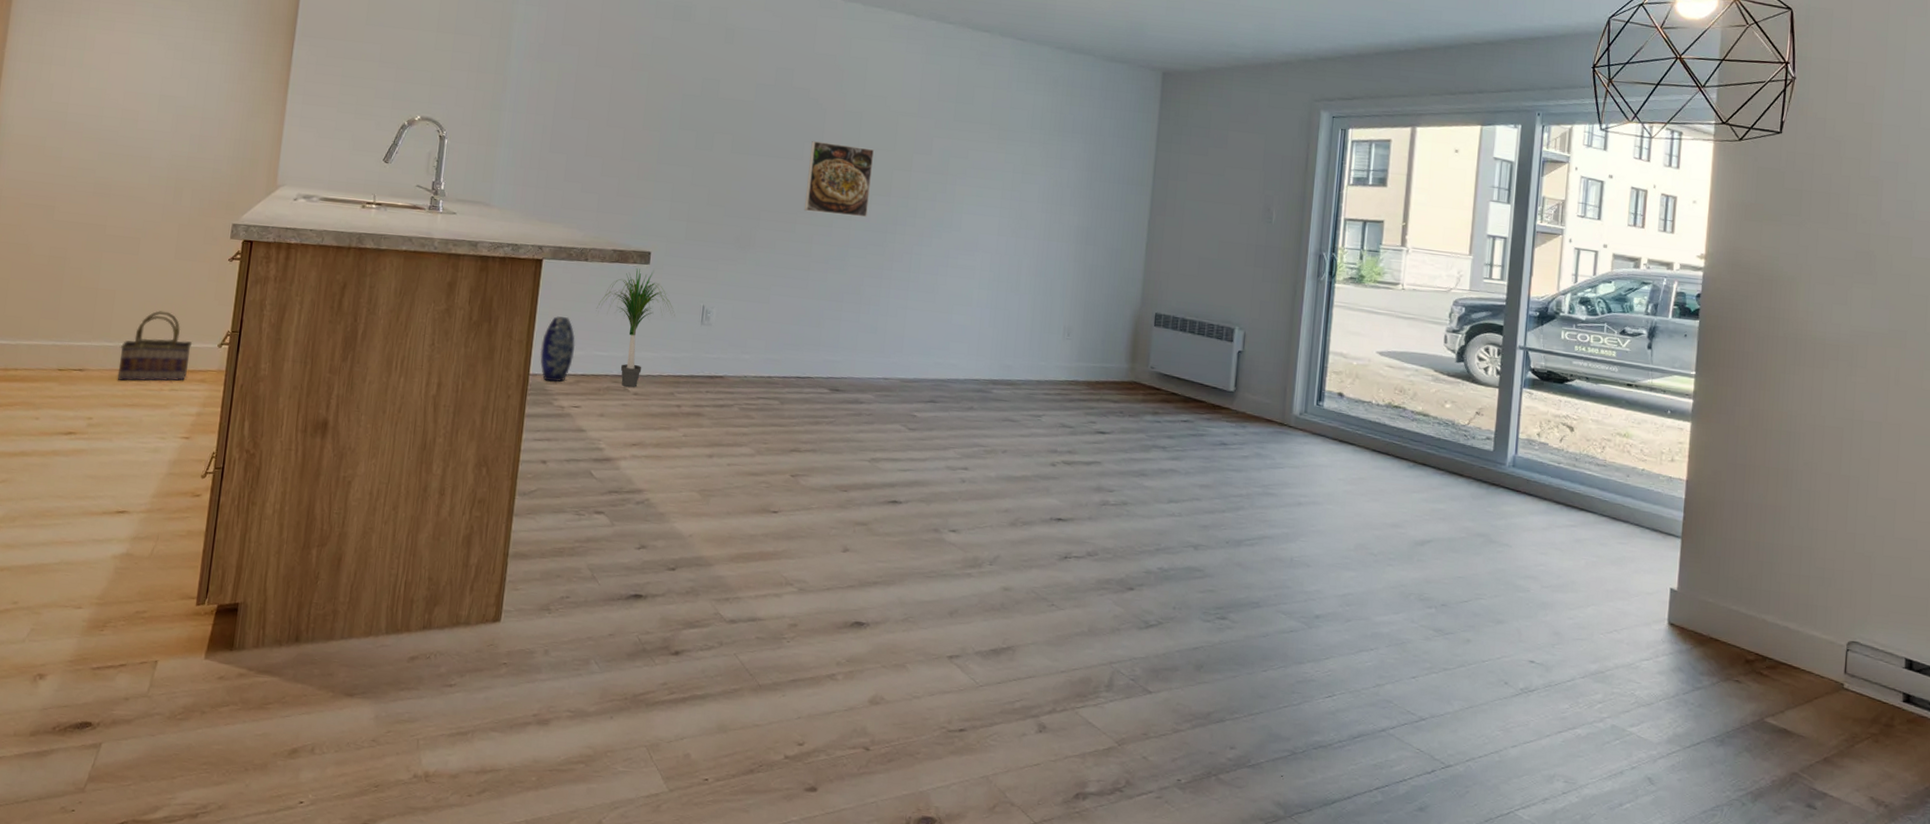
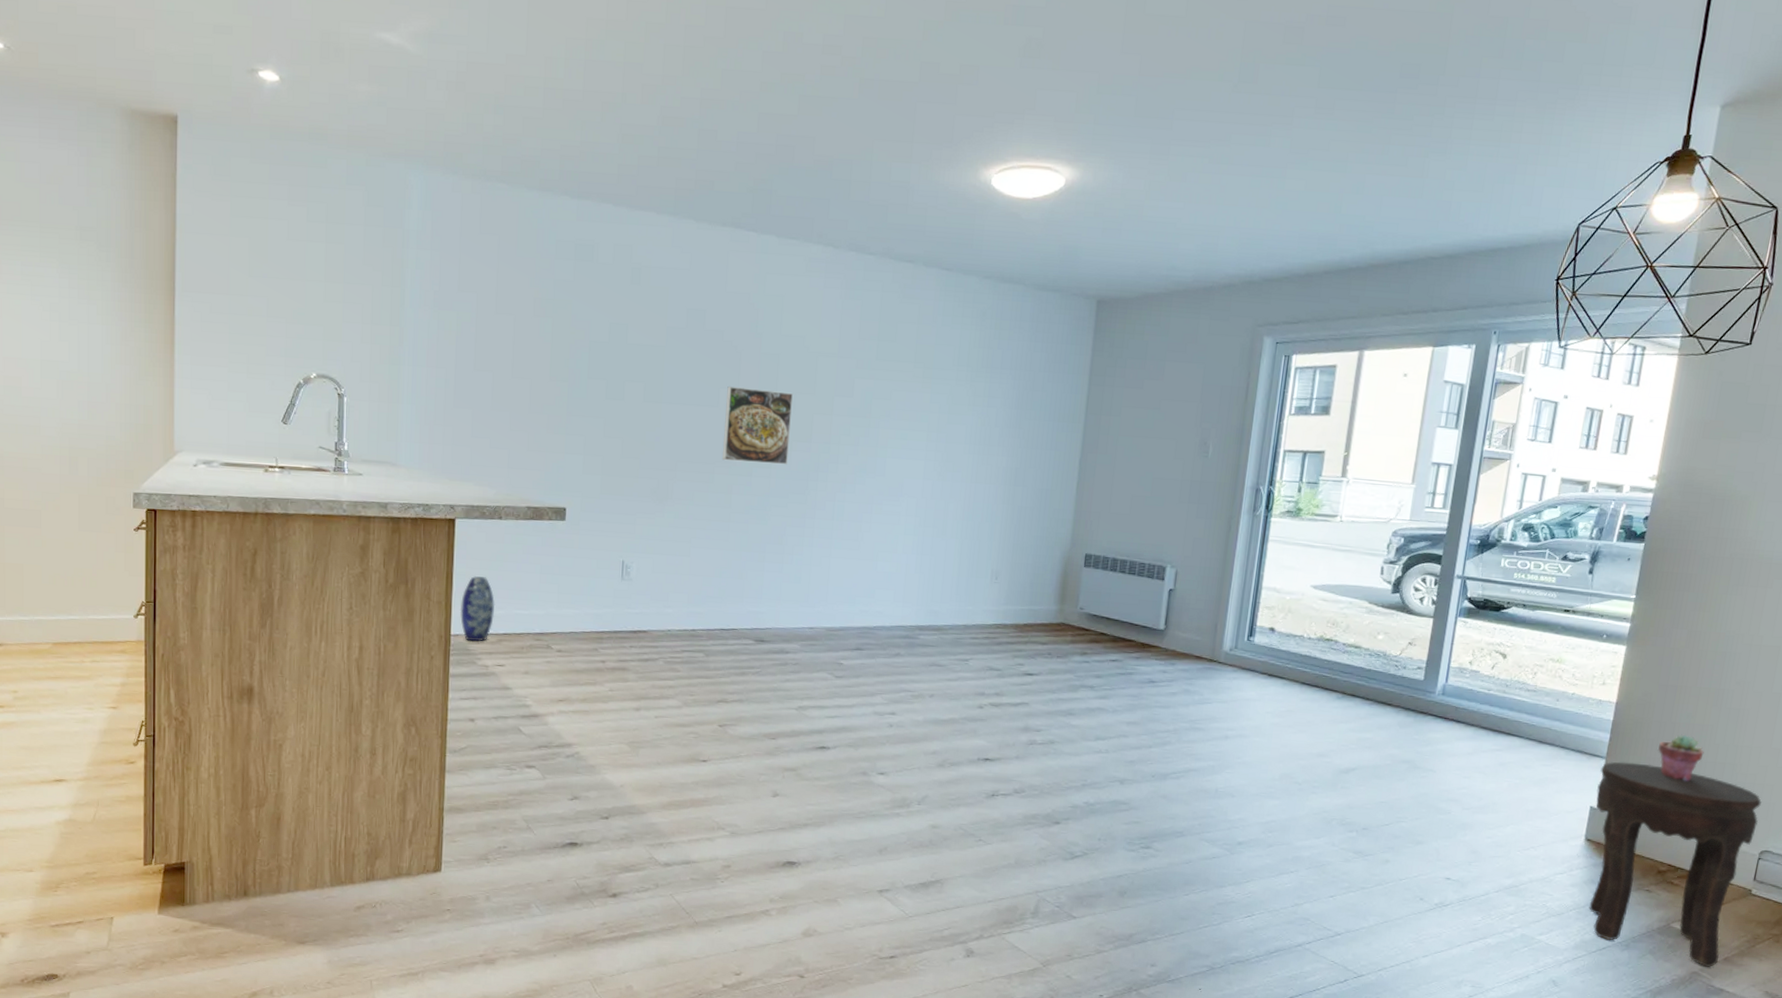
basket: present [117,311,193,381] -> none [36,583,108,655]
potted plant: present [596,268,675,388] -> none [513,525,595,645]
side table: none [1675,542,1843,768] -> present [1589,761,1761,967]
potted succulent: none [1732,515,1780,565] -> present [1657,734,1704,781]

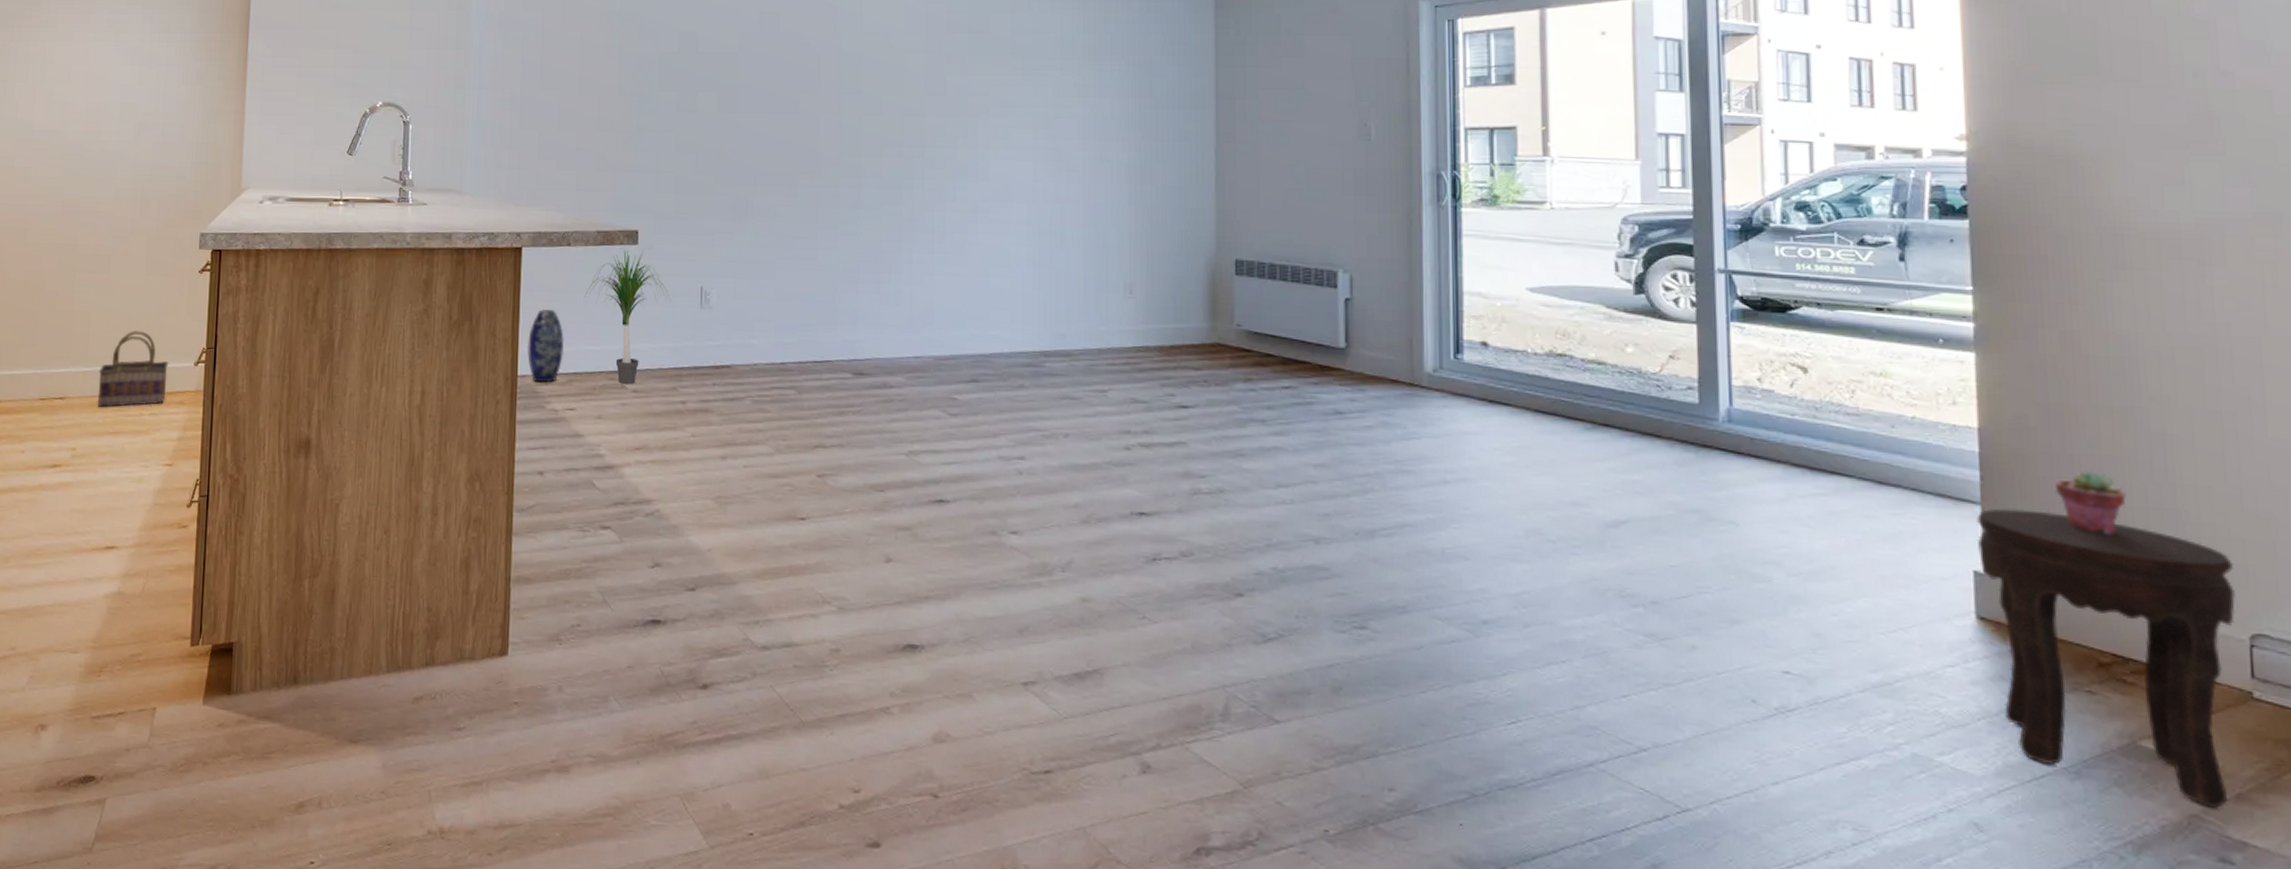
basket: none [36,583,108,655] -> present [97,331,169,408]
potted plant: none [513,525,595,645] -> present [583,250,671,385]
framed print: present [722,387,794,465] -> none [806,91,880,173]

